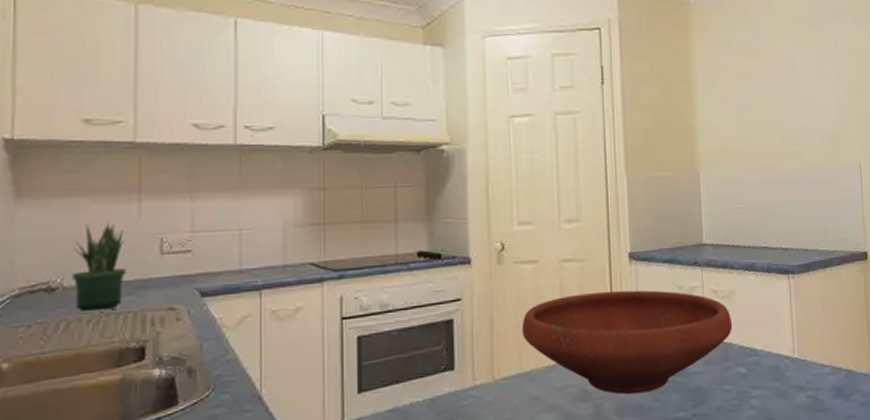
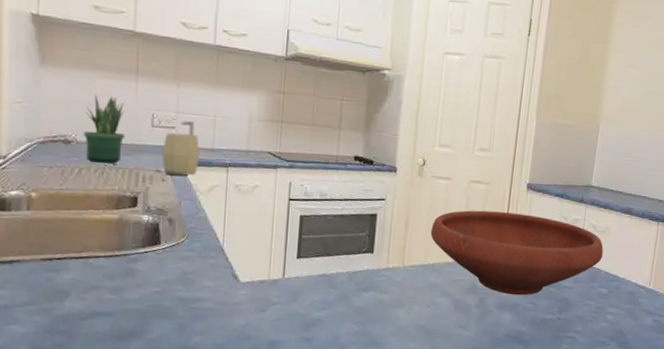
soap dispenser: none [175,239,224,312] -> present [162,120,200,176]

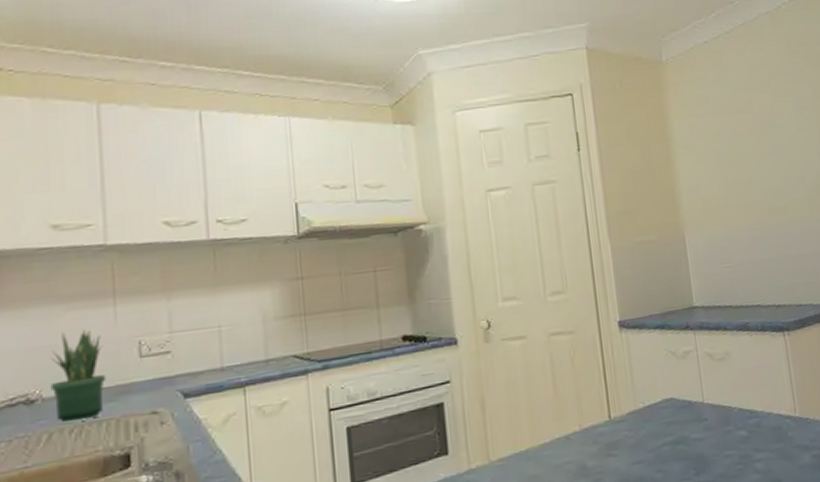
soap dispenser: present [162,120,200,176] -> none [156,338,207,415]
bowl: present [430,210,604,296] -> none [514,357,731,468]

